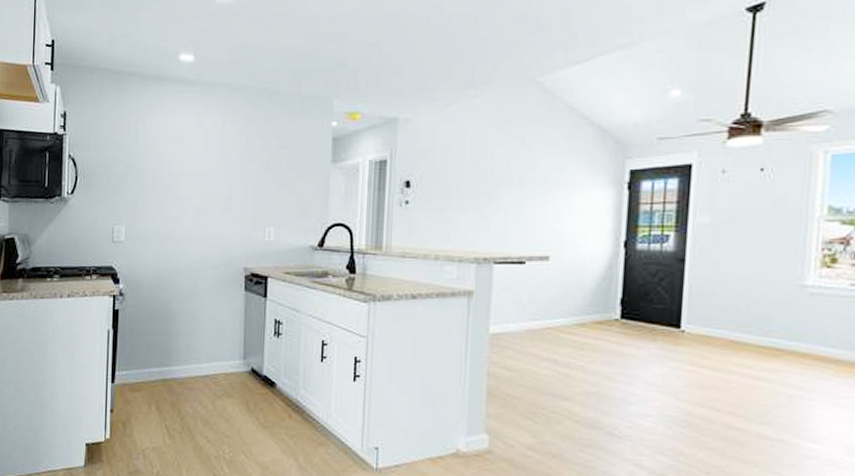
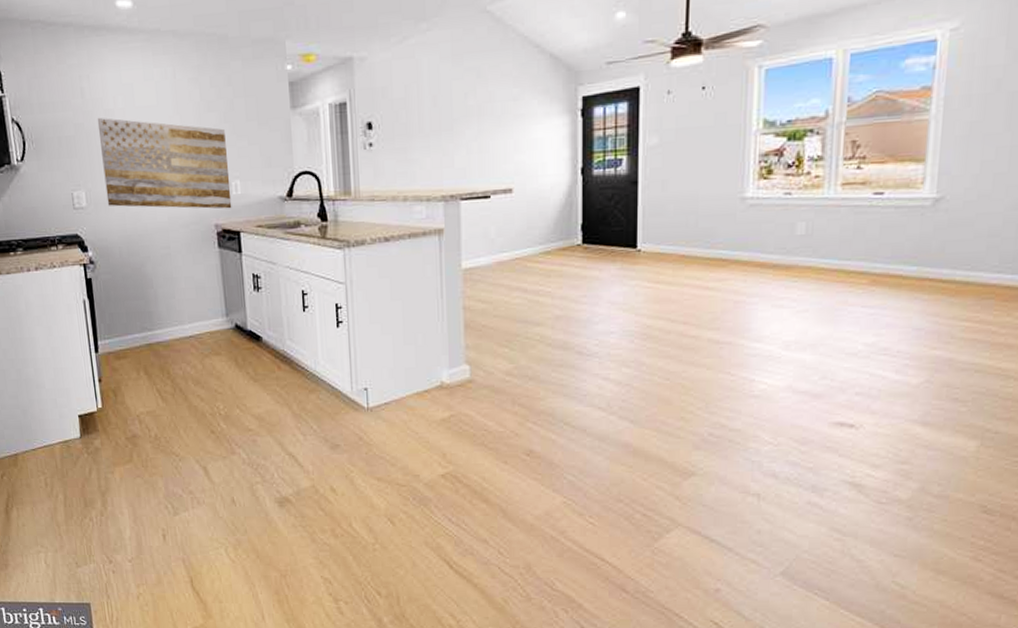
wall art: none [144,158,265,254] -> present [97,117,232,209]

